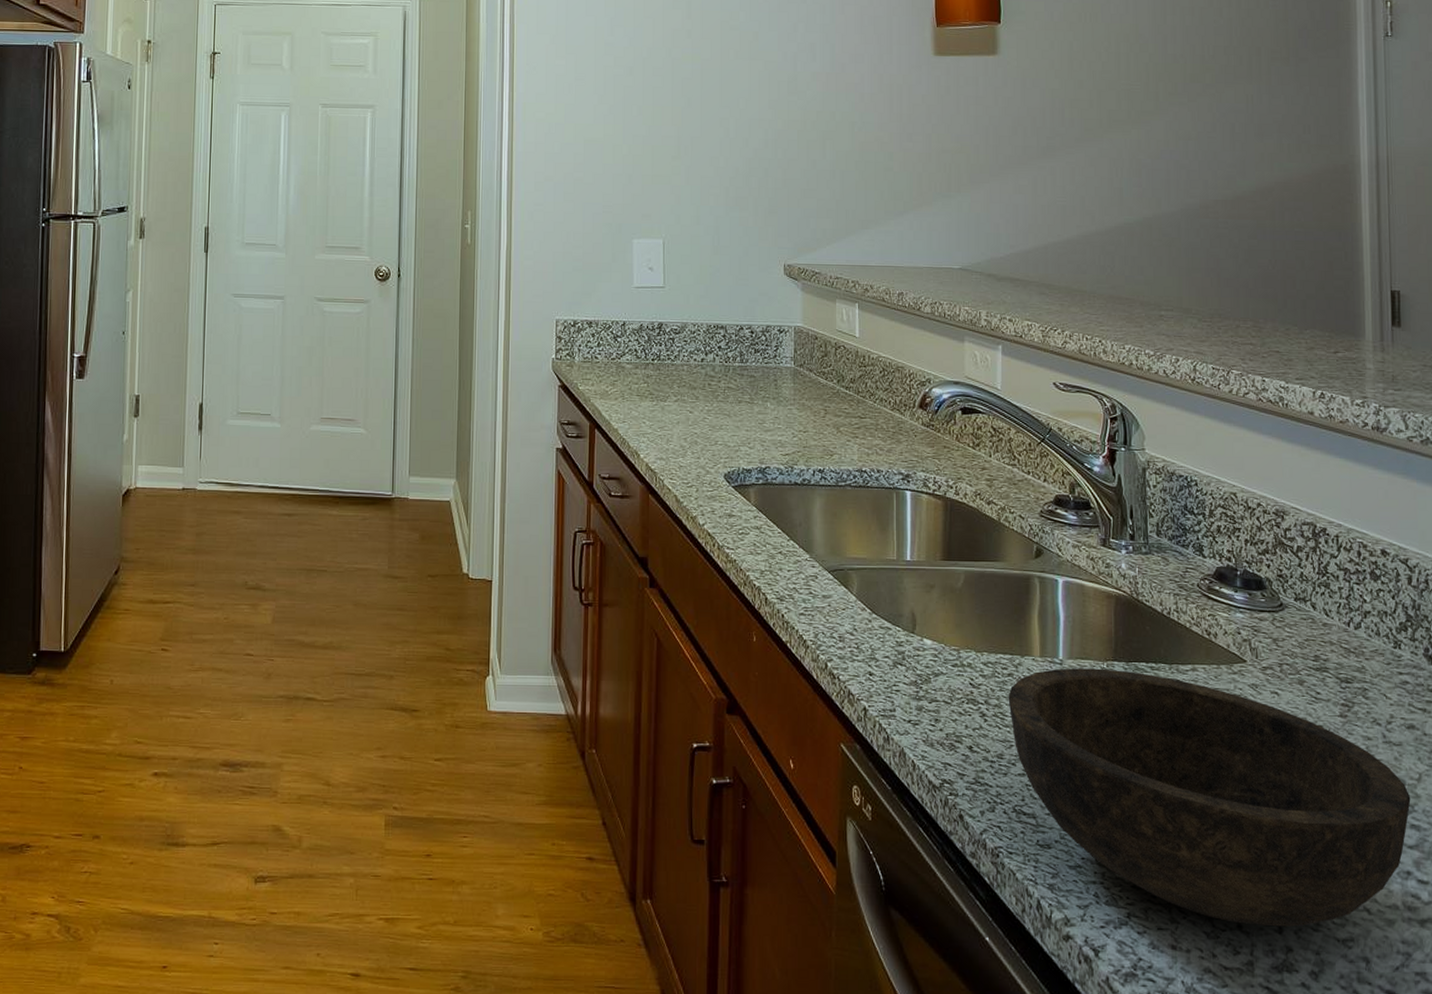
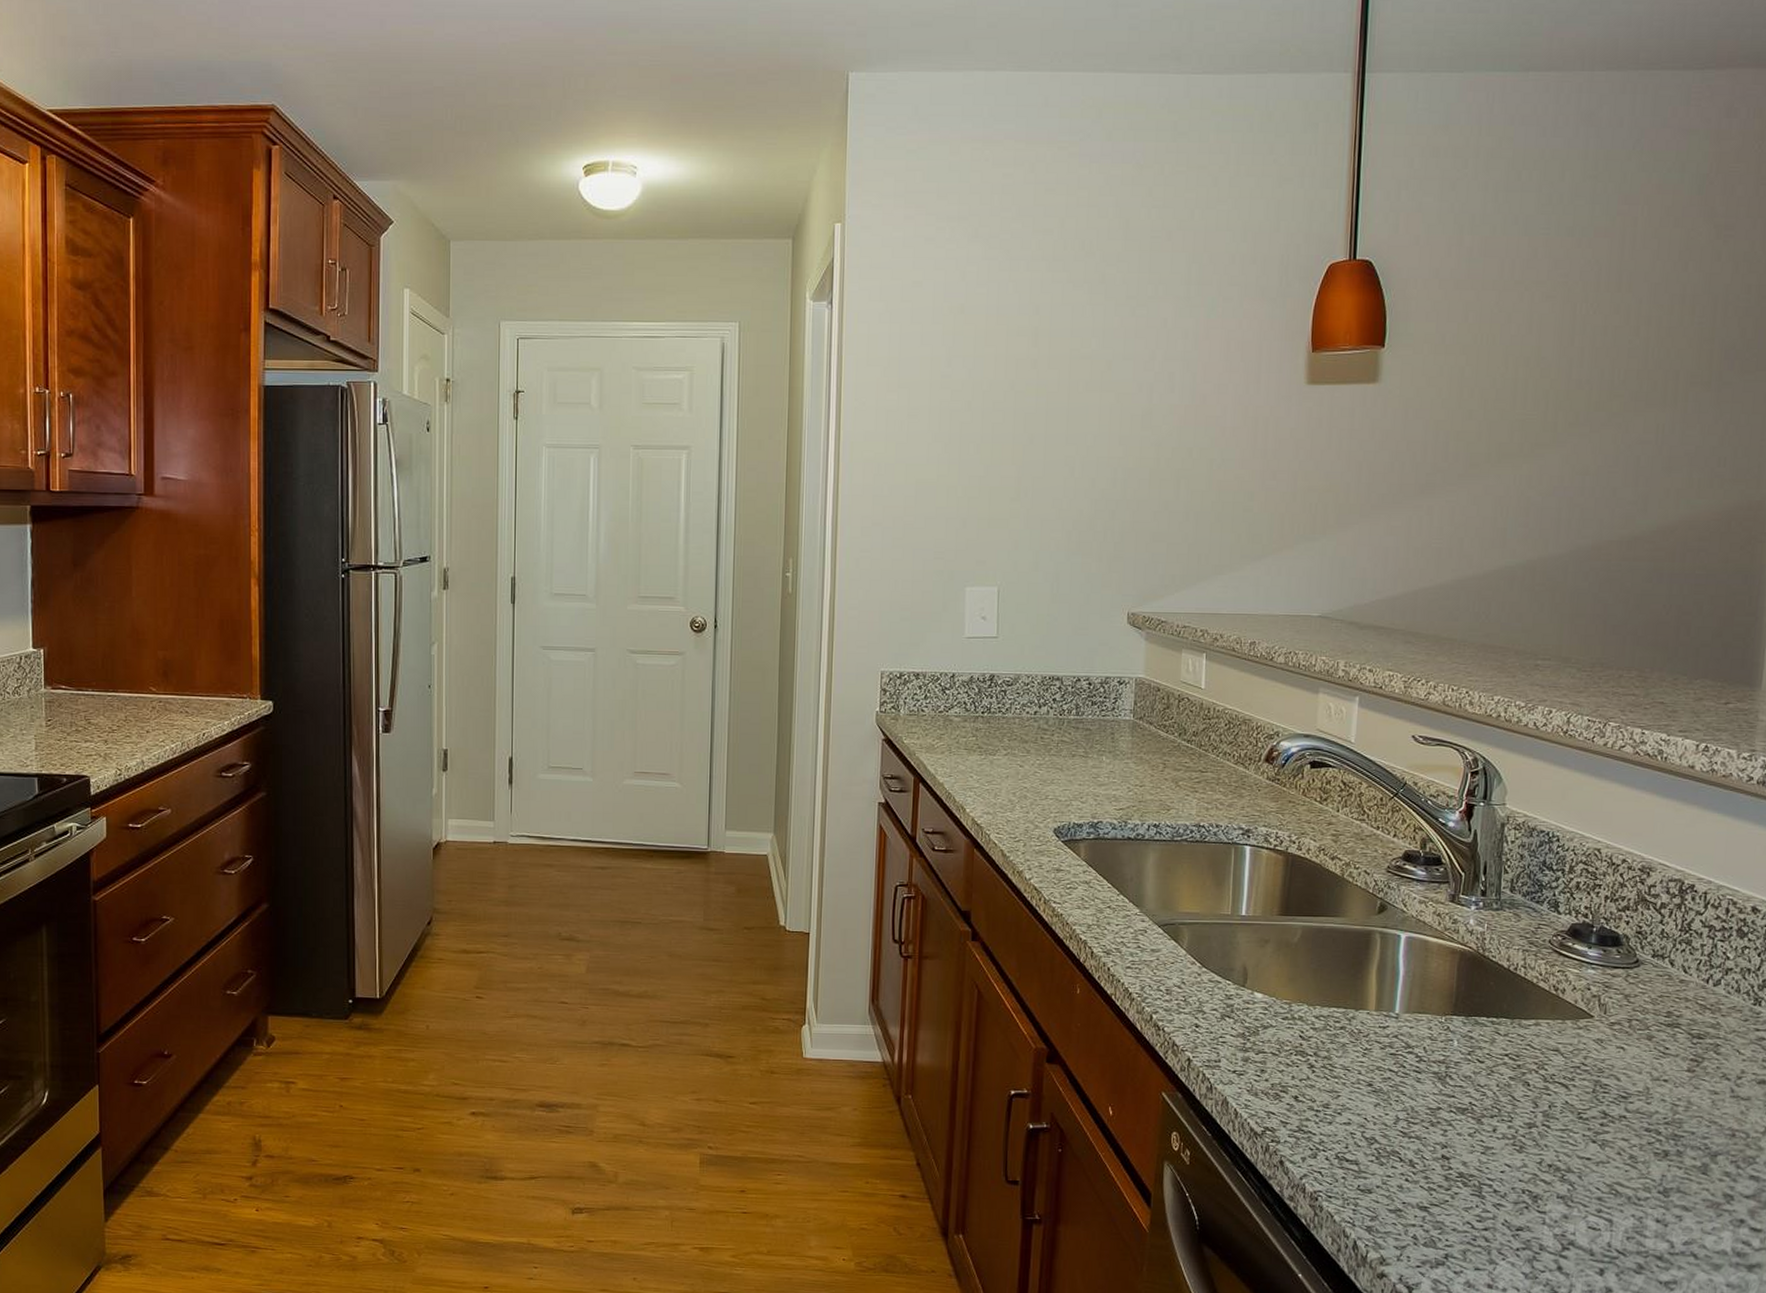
bowl: present [1008,668,1411,927] -> none [1338,1022,1753,1269]

